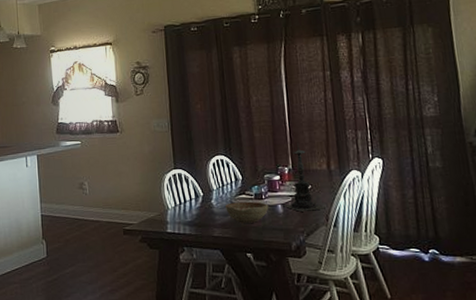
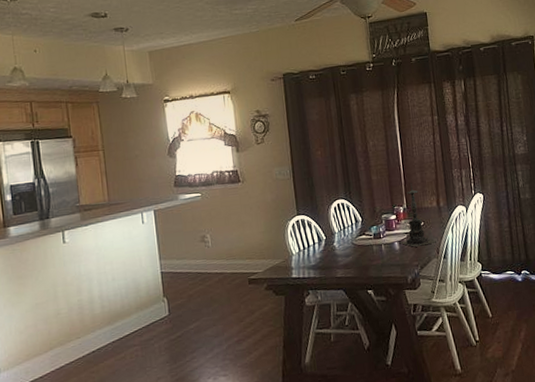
decorative bowl: present [225,201,269,223] -> none [347,241,387,263]

